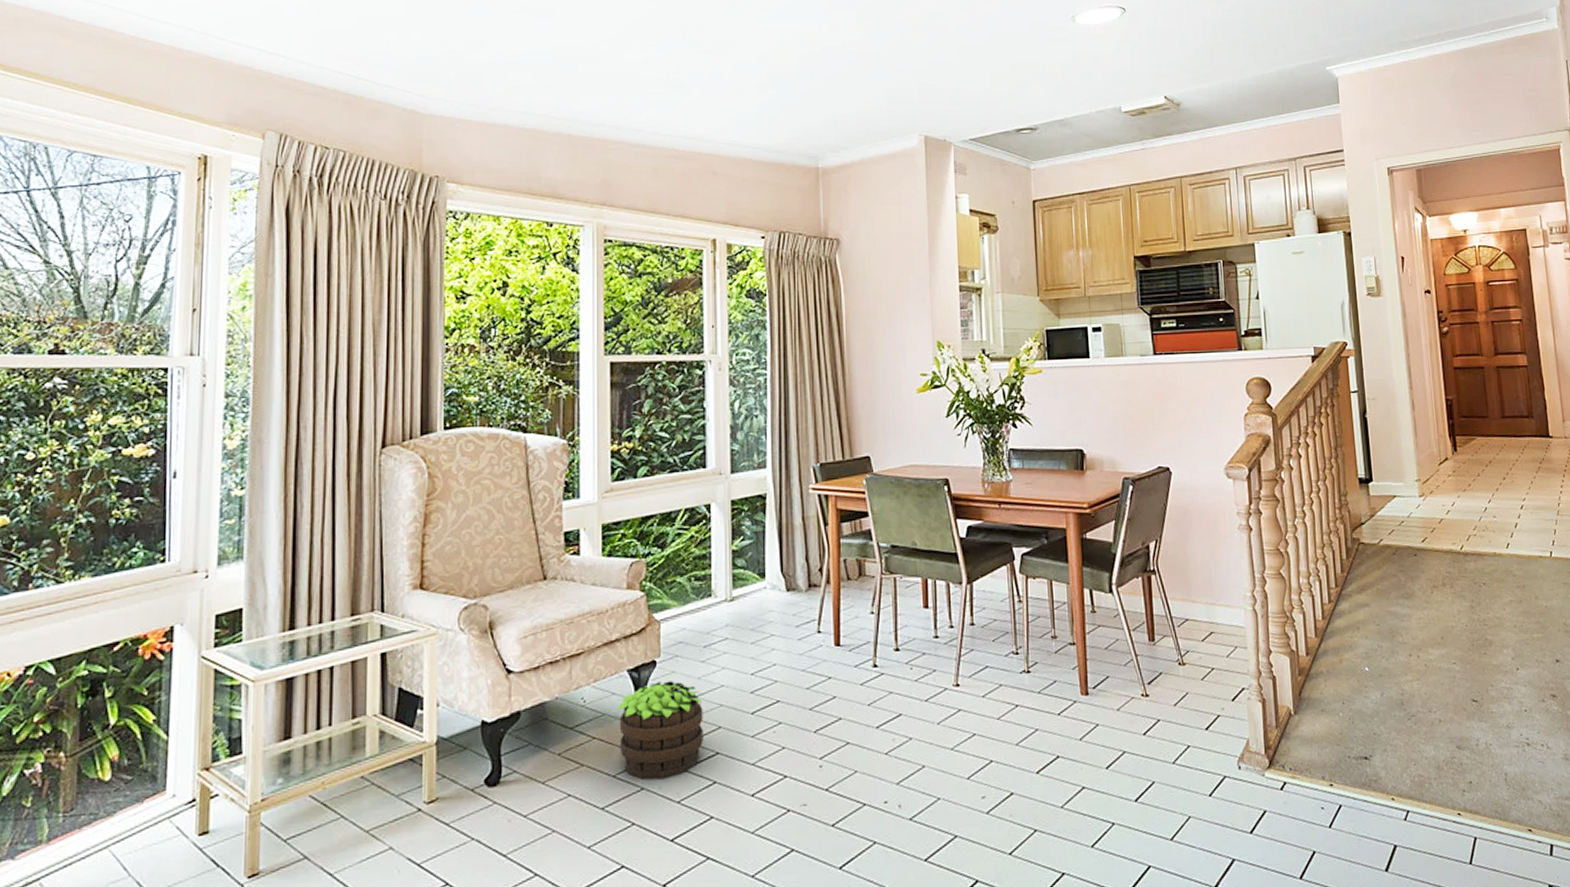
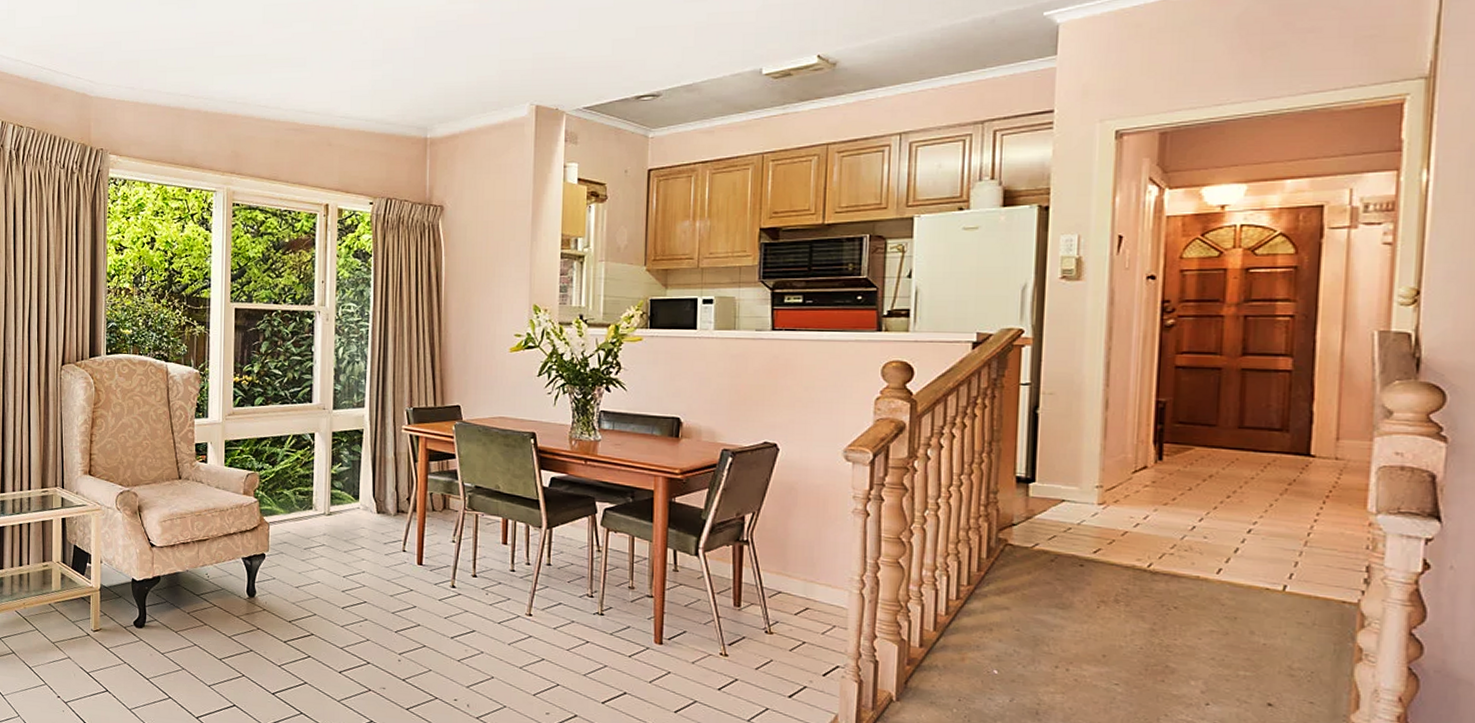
potted plant: present [617,681,704,780] -> none [233,571,302,646]

